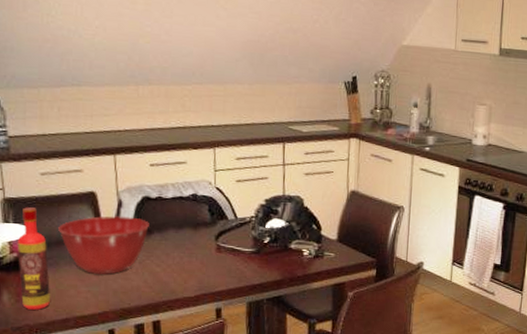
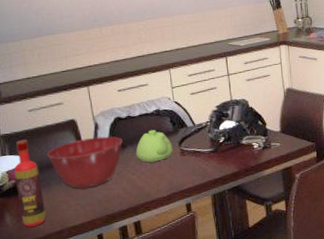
teapot: none [163,217,208,256] -> present [136,130,173,163]

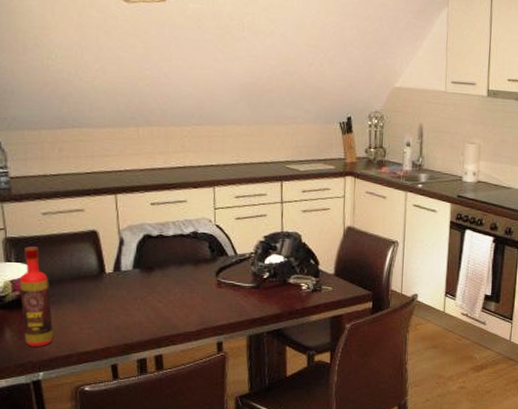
mixing bowl: present [47,136,123,189] -> none [60,254,151,312]
teapot: present [136,130,173,163] -> none [165,254,209,292]

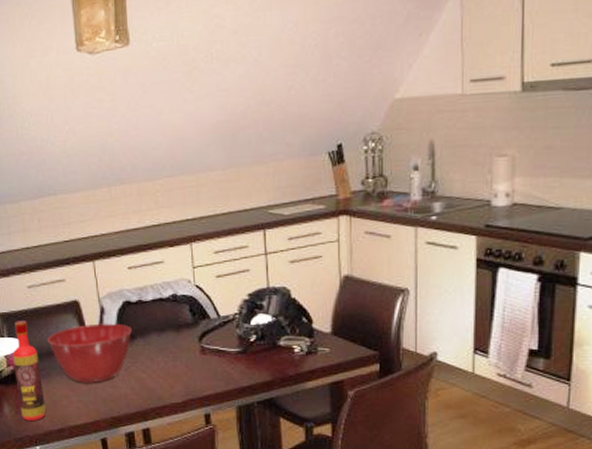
mixing bowl: none [60,254,151,312] -> present [47,323,132,384]

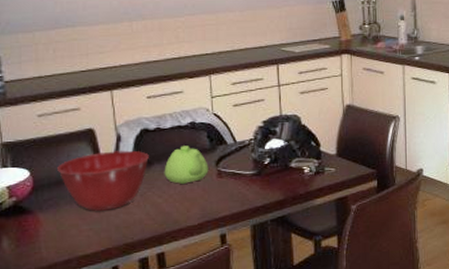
bottle: present [13,321,46,421] -> none [17,150,51,254]
teapot: none [147,319,192,361] -> present [164,145,209,185]

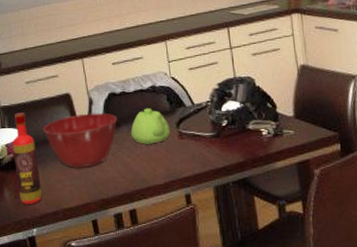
bottle: none [17,150,51,254] -> present [13,113,42,204]

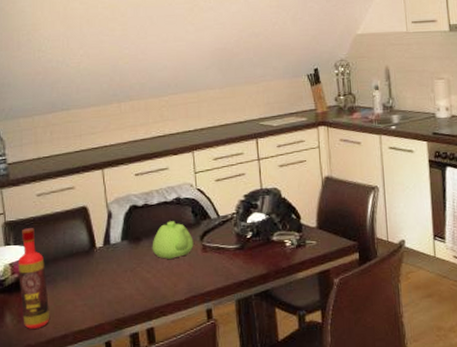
mixing bowl: present [43,113,117,169] -> none [55,226,138,288]

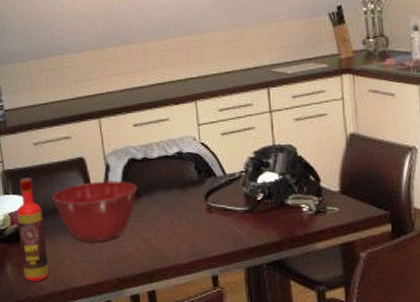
mixing bowl: none [55,226,138,288] -> present [52,180,137,244]
teapot: present [152,221,194,260] -> none [152,177,198,219]

